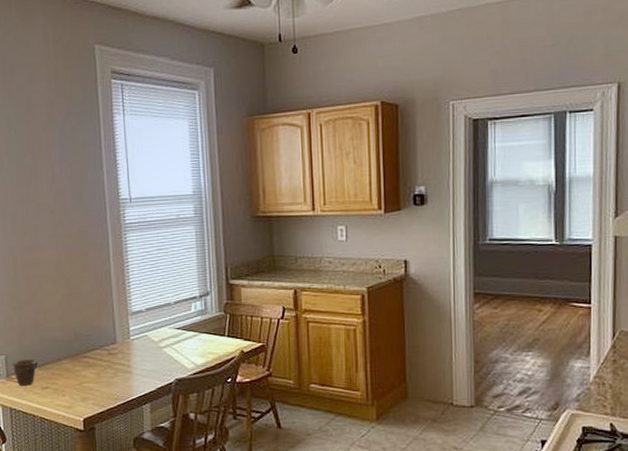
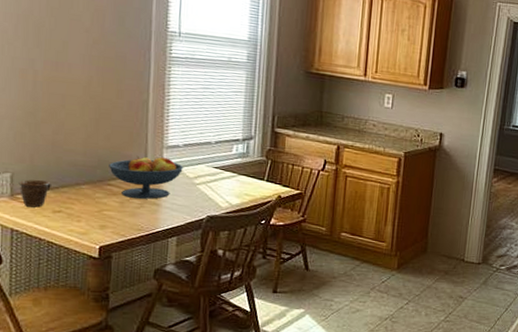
fruit bowl: none [83,324,149,368] -> present [109,155,184,199]

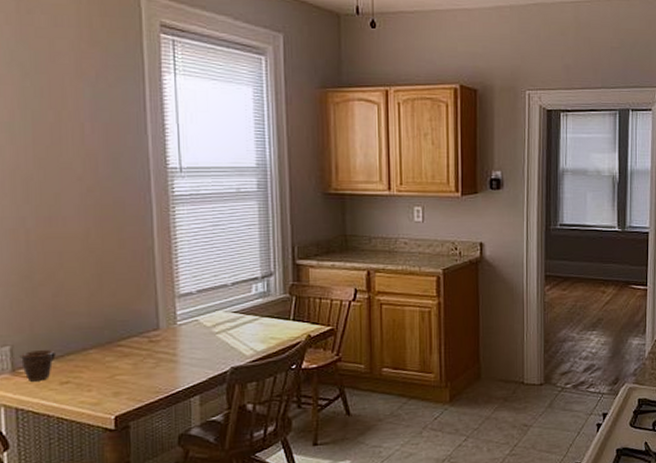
fruit bowl: present [109,155,184,199] -> none [117,308,200,357]

